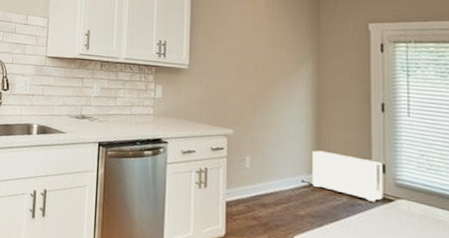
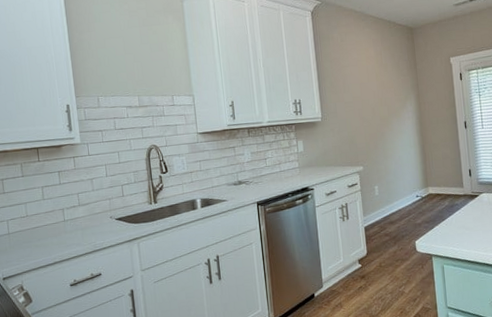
air purifier: present [312,150,383,202] -> none [421,168,472,201]

